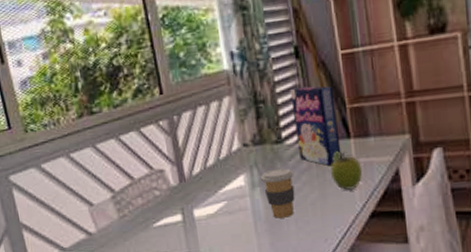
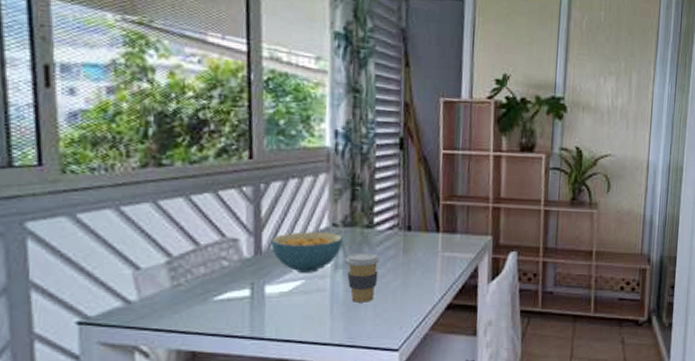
cereal bowl: none [191,153,256,195] -> present [270,232,343,273]
cereal box: present [290,86,342,166] -> none [388,176,431,256]
fruit: present [330,151,363,190] -> none [415,243,446,281]

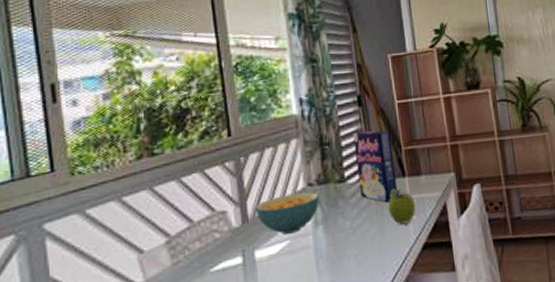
coffee cup: present [344,252,380,303] -> none [323,205,356,255]
cereal box: none [388,176,431,256] -> present [353,130,398,202]
fruit: none [415,243,446,281] -> present [387,188,416,224]

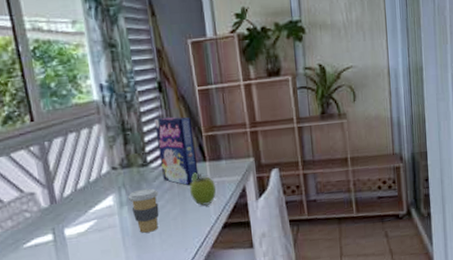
cereal bowl: present [255,192,319,234] -> none [62,175,124,214]
coffee cup: none [323,205,356,255] -> present [127,188,159,233]

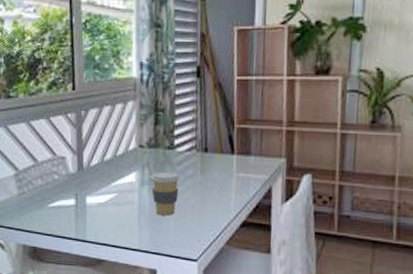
cereal box: present [154,116,199,185] -> none [187,102,226,175]
fruit: present [189,172,217,206] -> none [211,164,241,200]

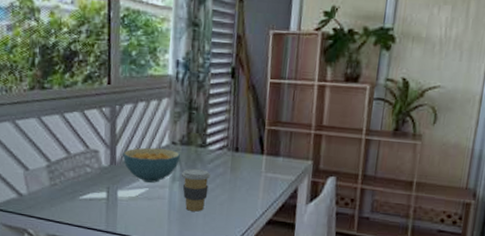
cereal bowl: none [90,152,148,188] -> present [122,147,180,183]

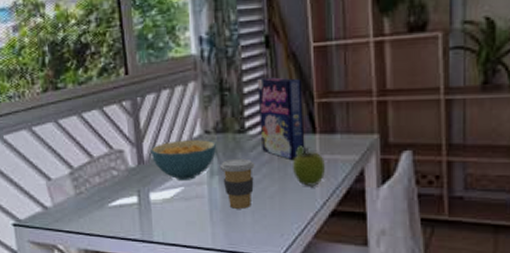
cereal box: none [218,102,258,174] -> present [257,77,305,159]
fruit: none [241,163,268,198] -> present [292,146,326,186]

